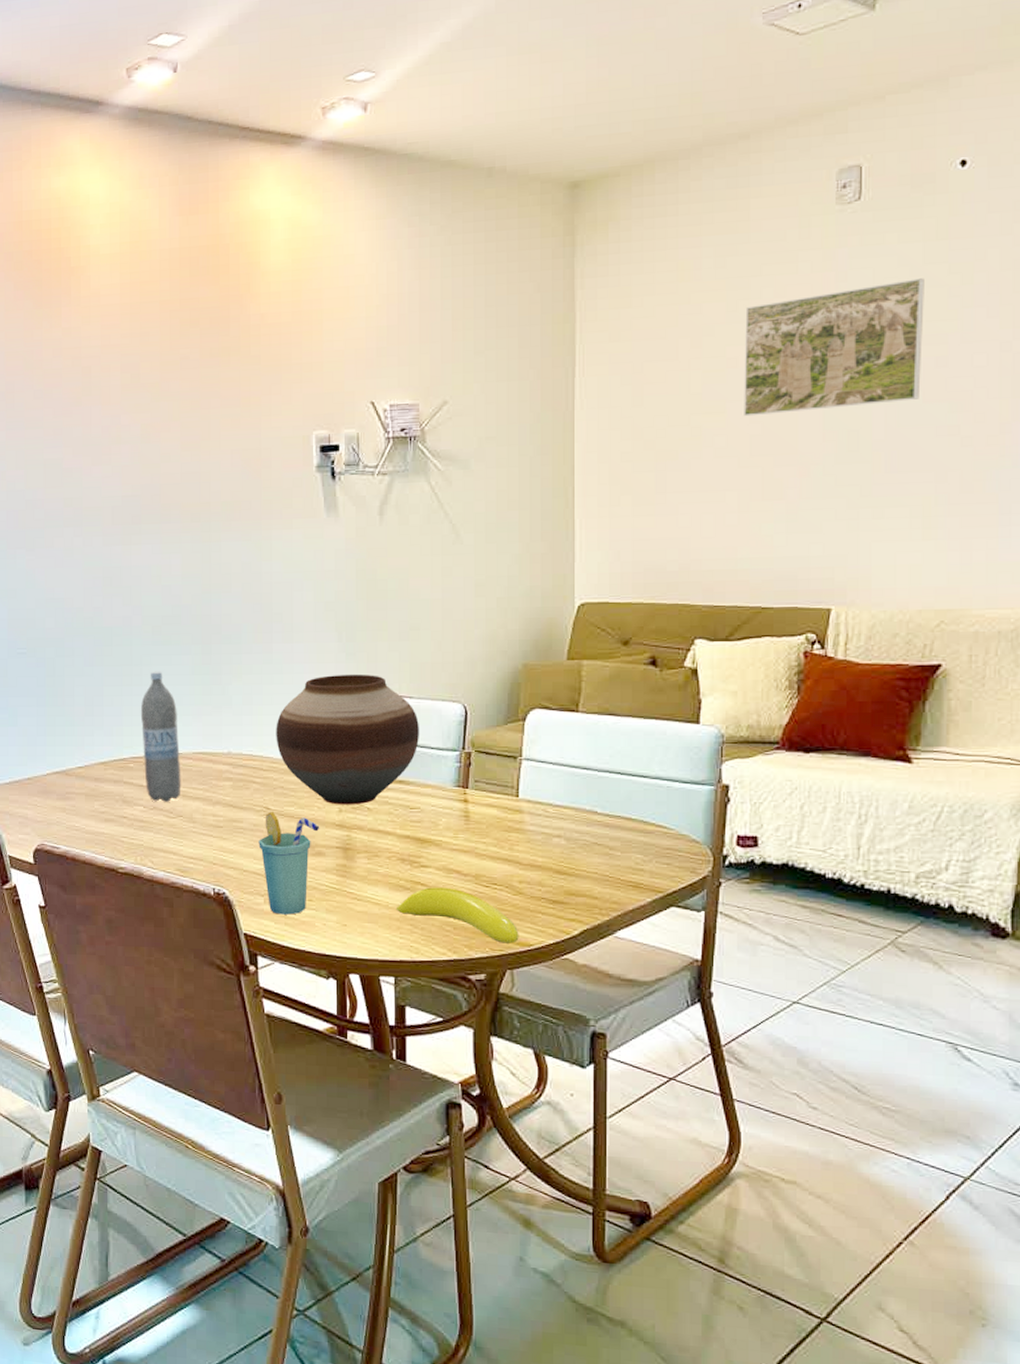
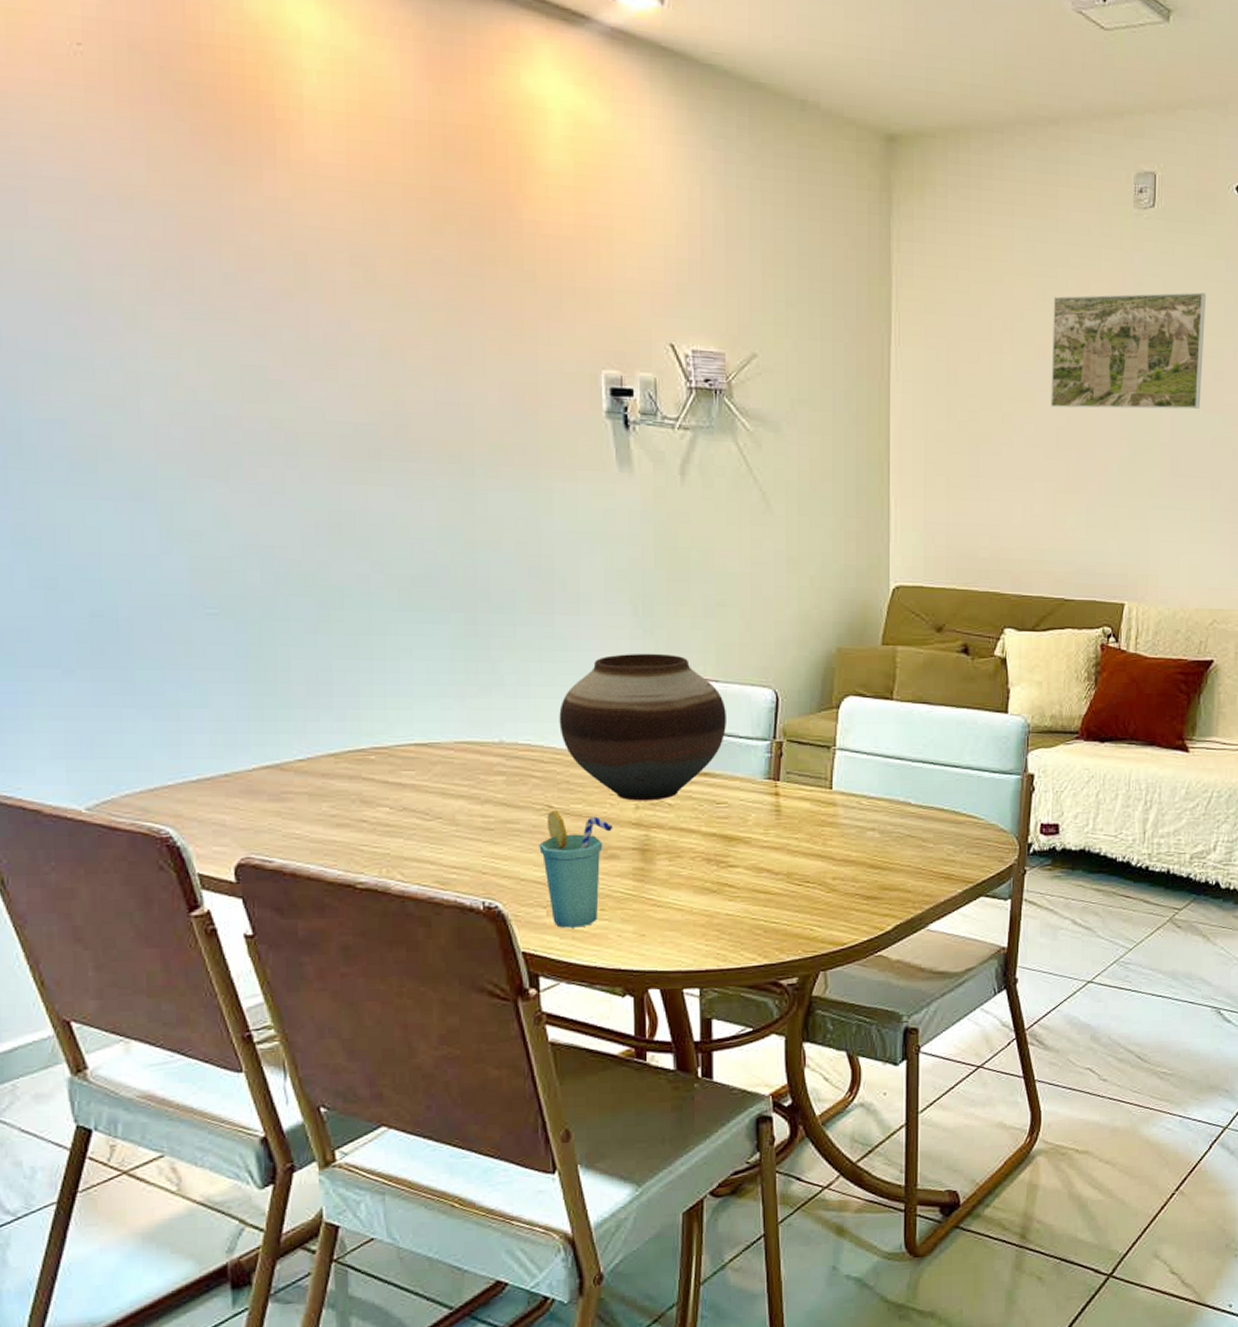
water bottle: present [140,671,181,802] -> none [383,642,440,802]
banana: present [395,887,519,944] -> none [701,888,833,944]

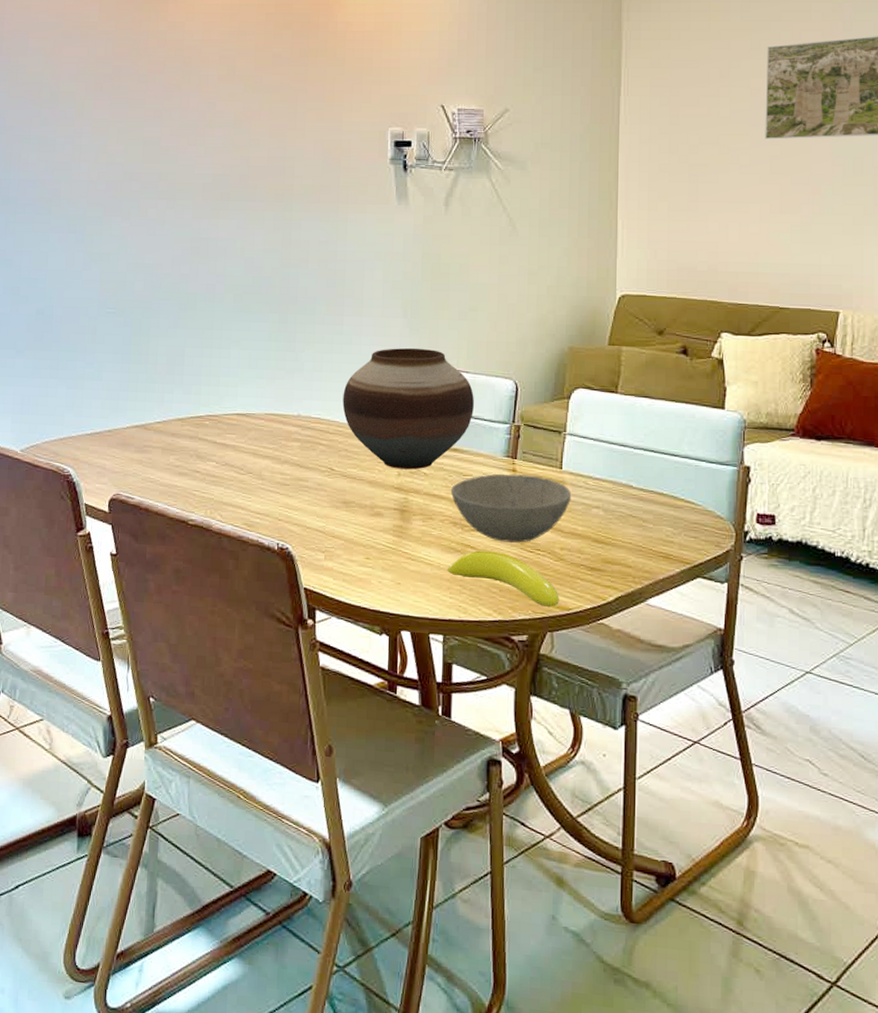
cup: present [539,811,612,928] -> none [322,473,379,572]
bowl: none [701,798,844,877] -> present [450,473,572,543]
banana: none [701,888,833,944] -> present [446,550,559,607]

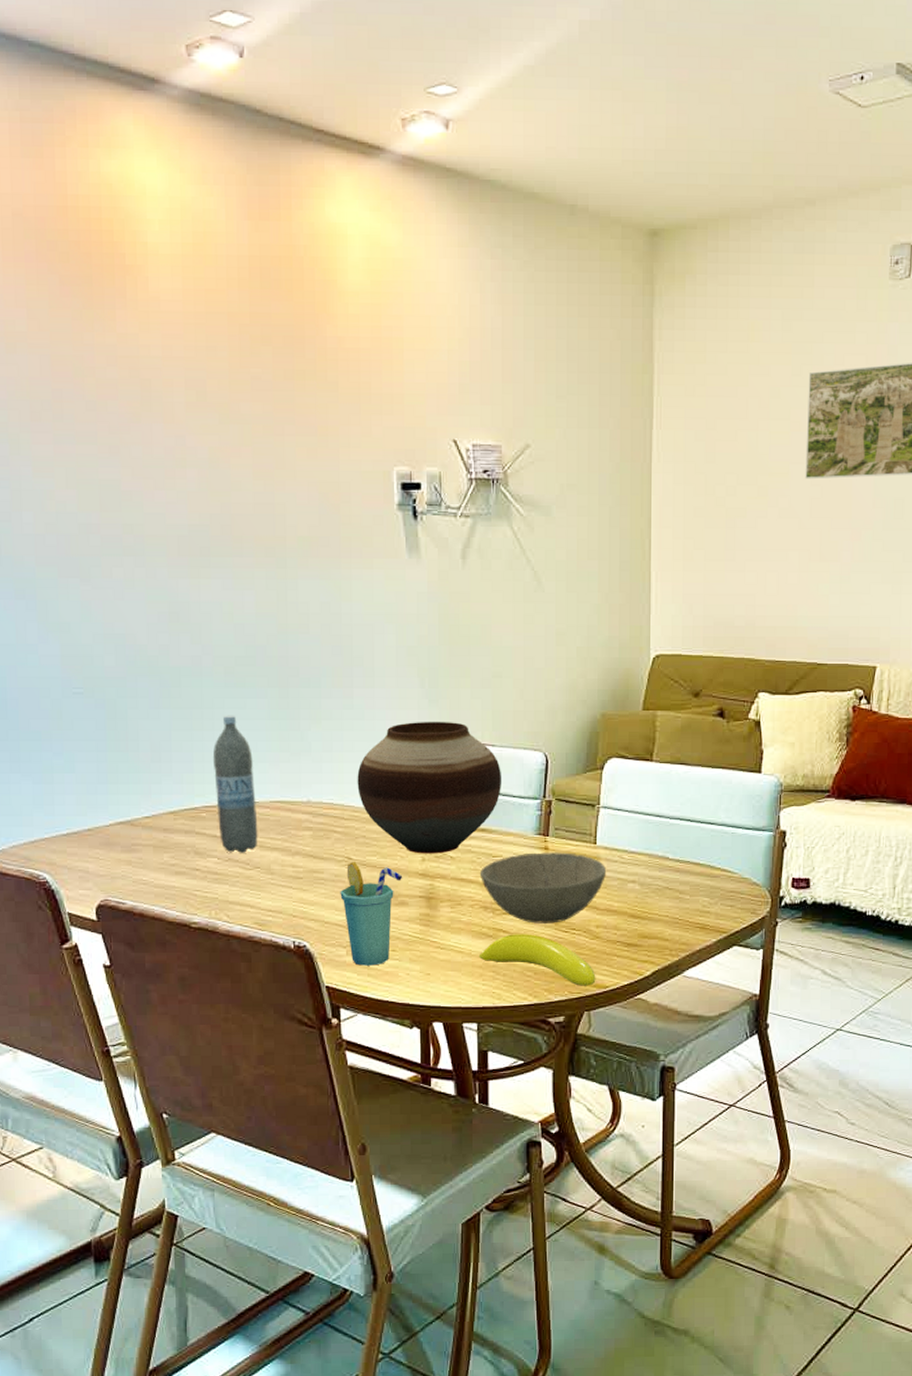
water bottle: none [218,336,253,459] -> present [212,715,258,853]
cup: none [322,473,379,572] -> present [340,862,402,966]

